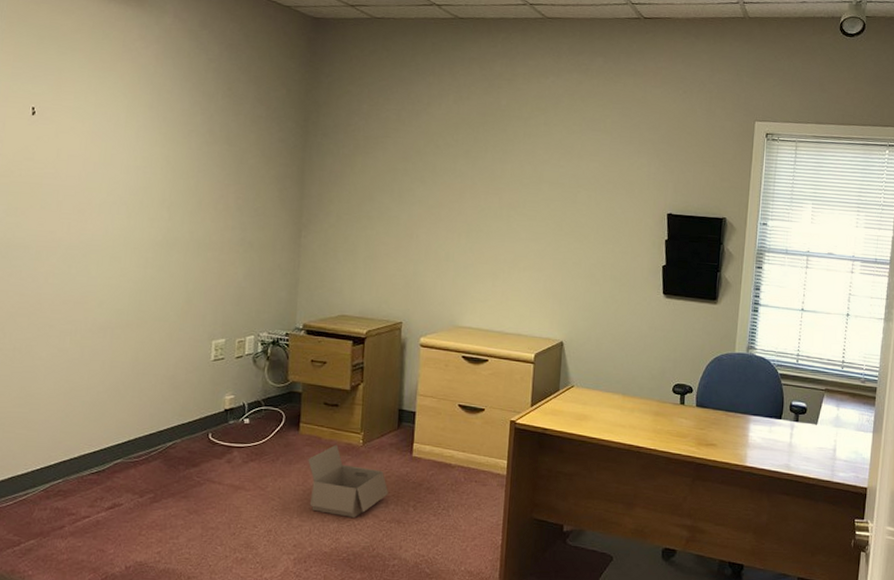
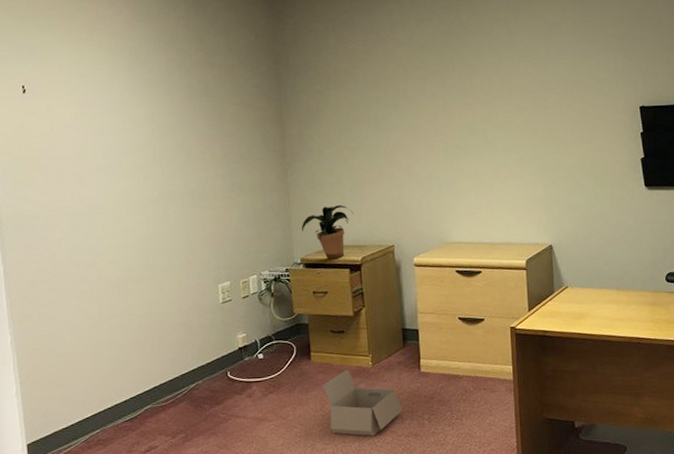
potted plant: none [308,273,365,329] -> present [302,205,354,260]

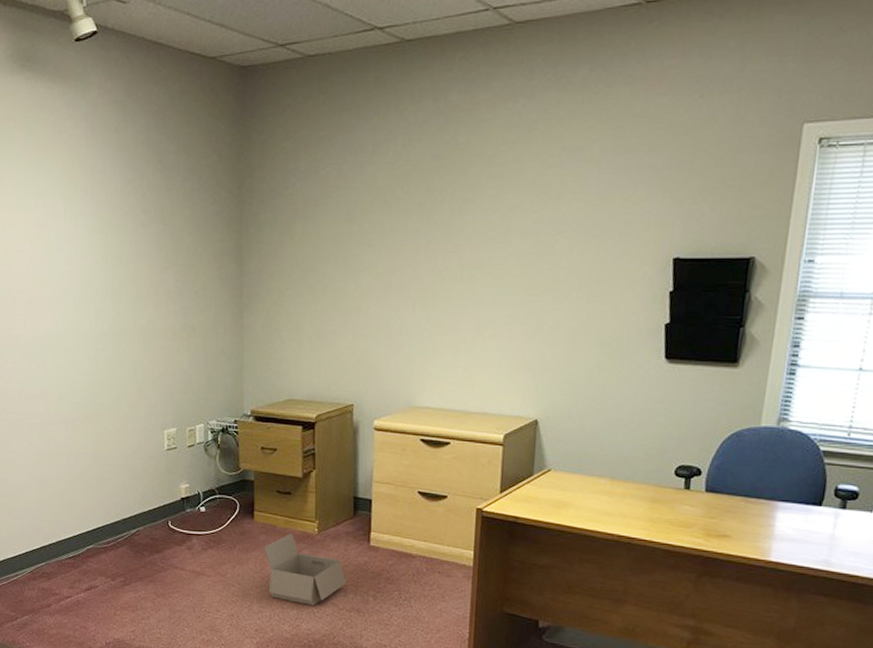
potted plant: present [302,205,354,260] -> none [254,355,312,414]

